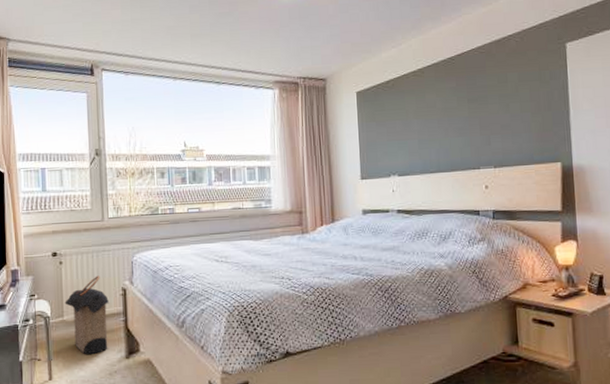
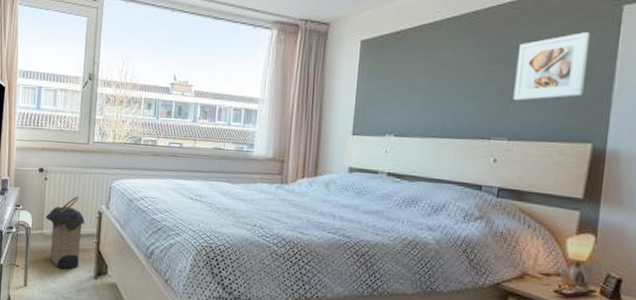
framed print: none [490,68,547,133] -> present [513,32,591,101]

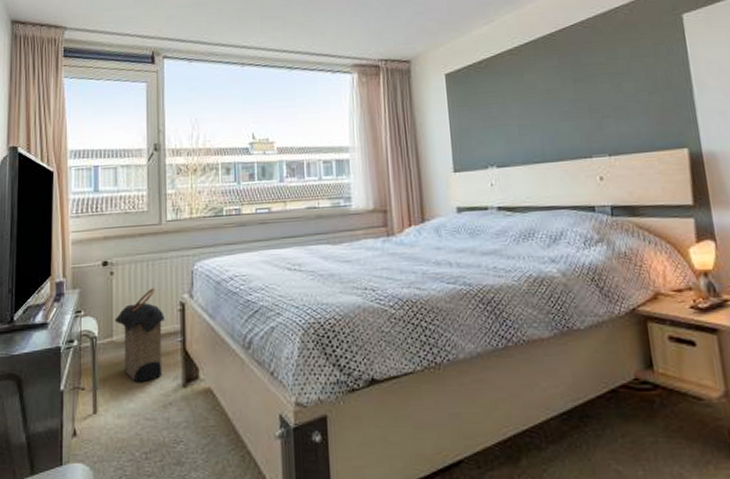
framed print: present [513,32,591,101] -> none [599,42,668,116]

